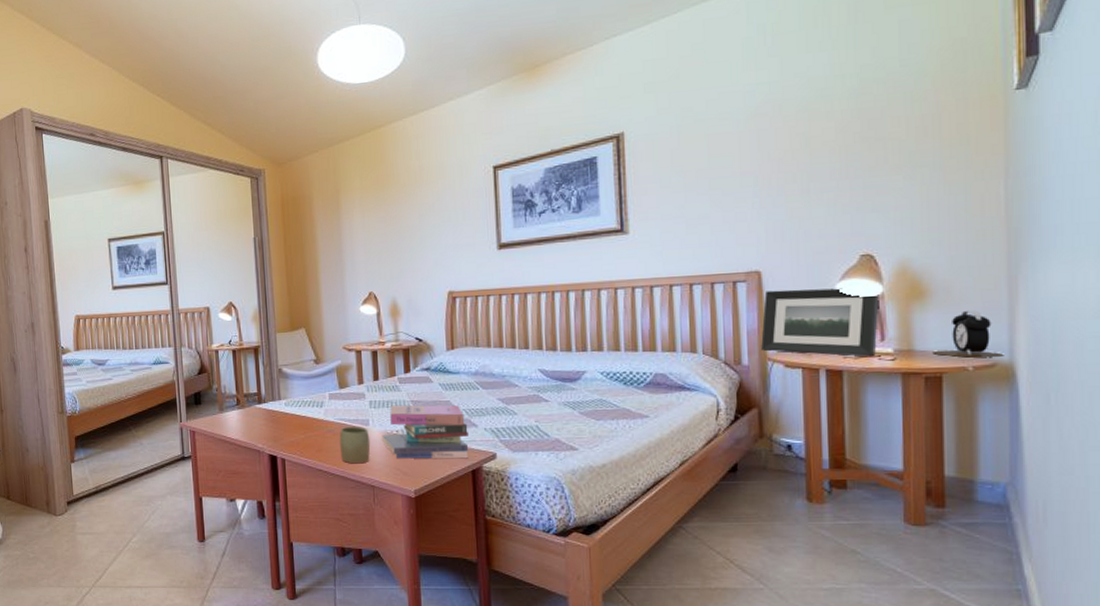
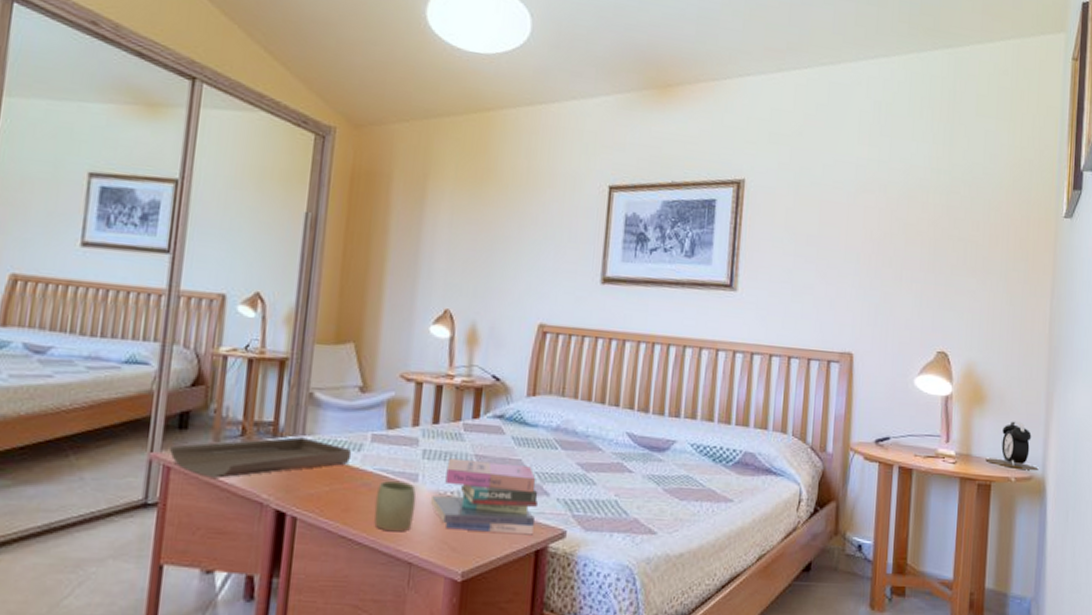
tray: none [192,401,317,436] -> present [170,437,352,478]
picture frame: present [761,288,879,356] -> none [845,375,949,457]

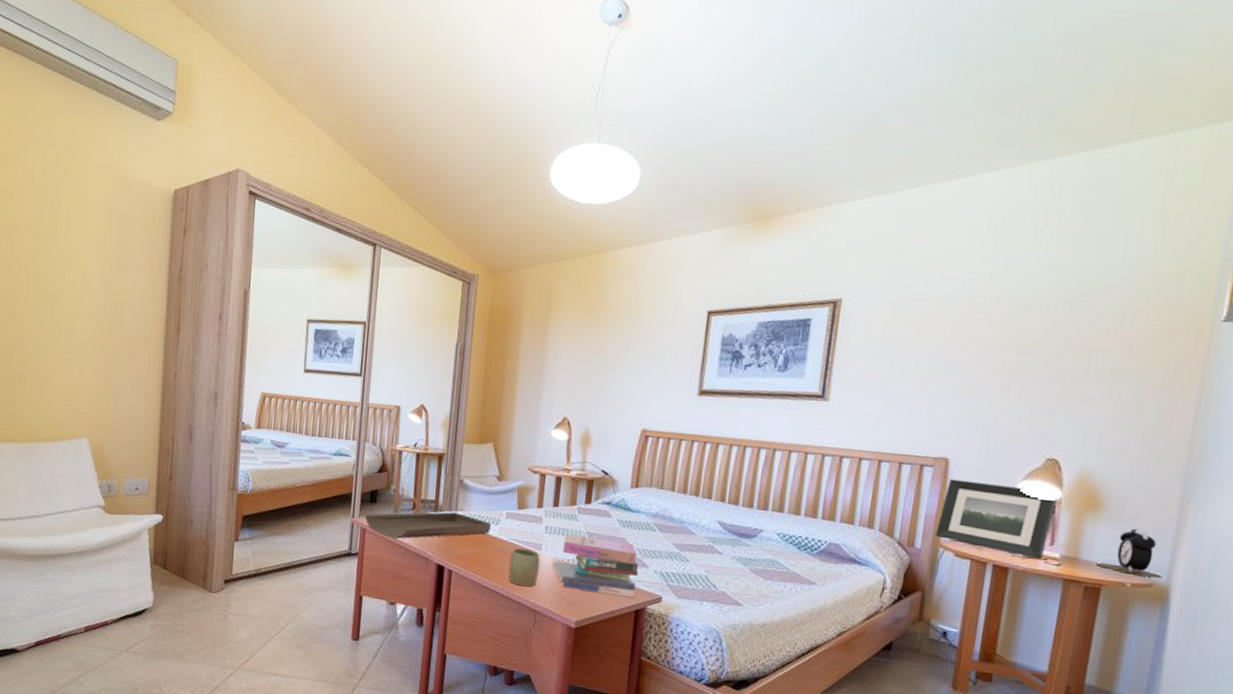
picture frame: none [845,375,949,457] -> present [935,479,1057,558]

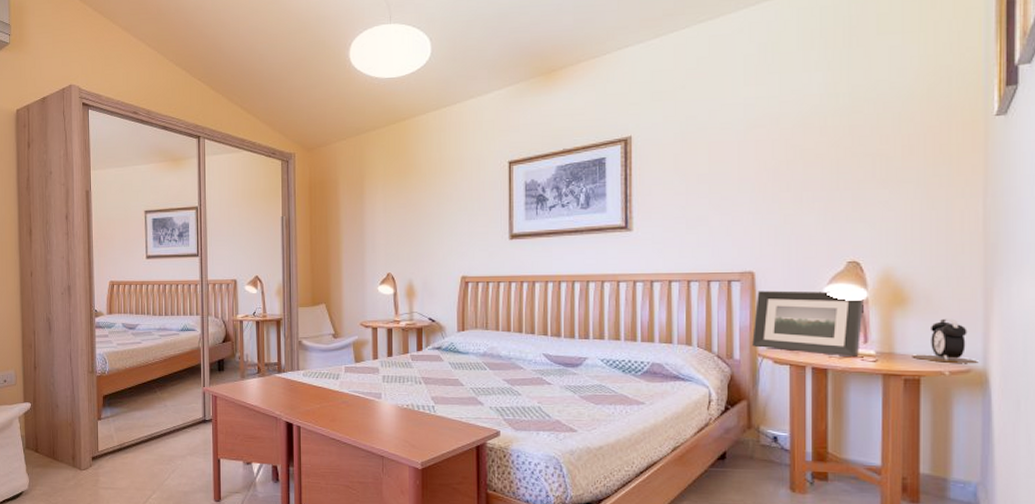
tray: present [365,512,492,539] -> none [215,372,333,402]
mug: present [508,548,540,587] -> none [352,399,382,435]
books: present [551,533,639,598] -> none [392,380,474,435]

